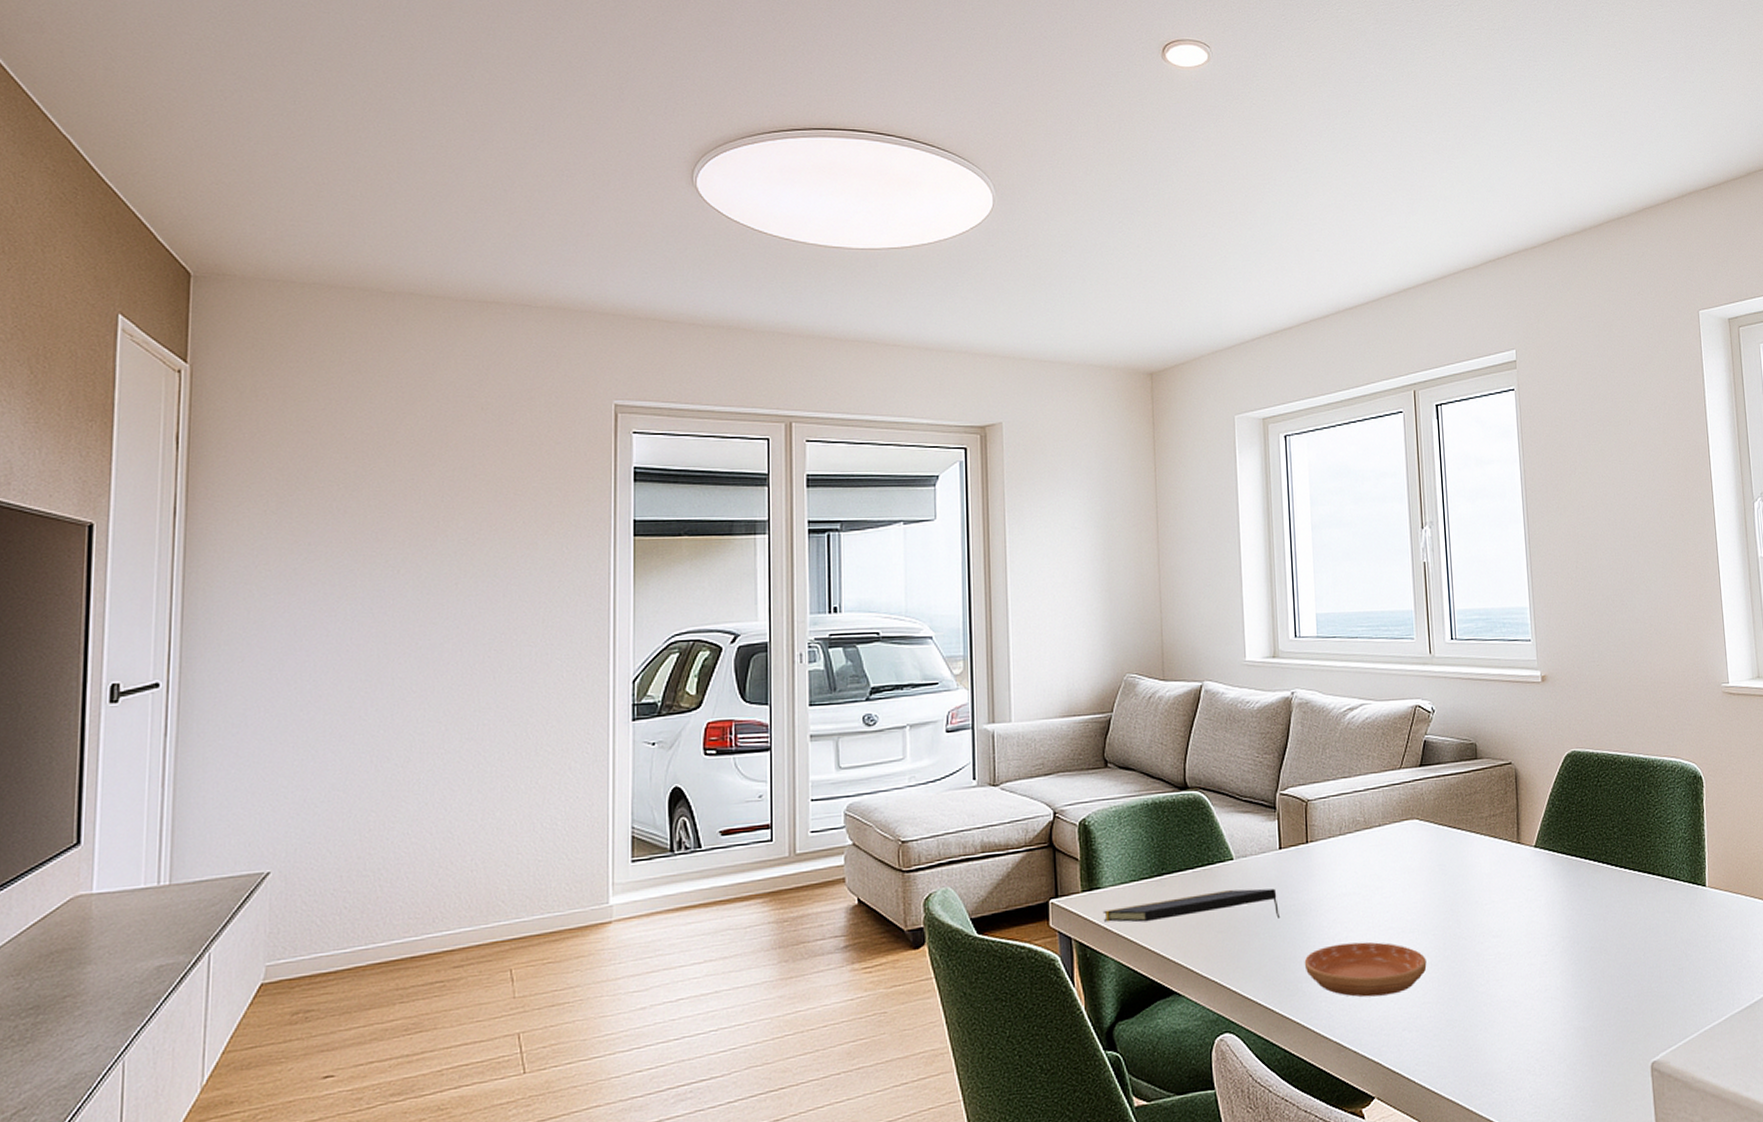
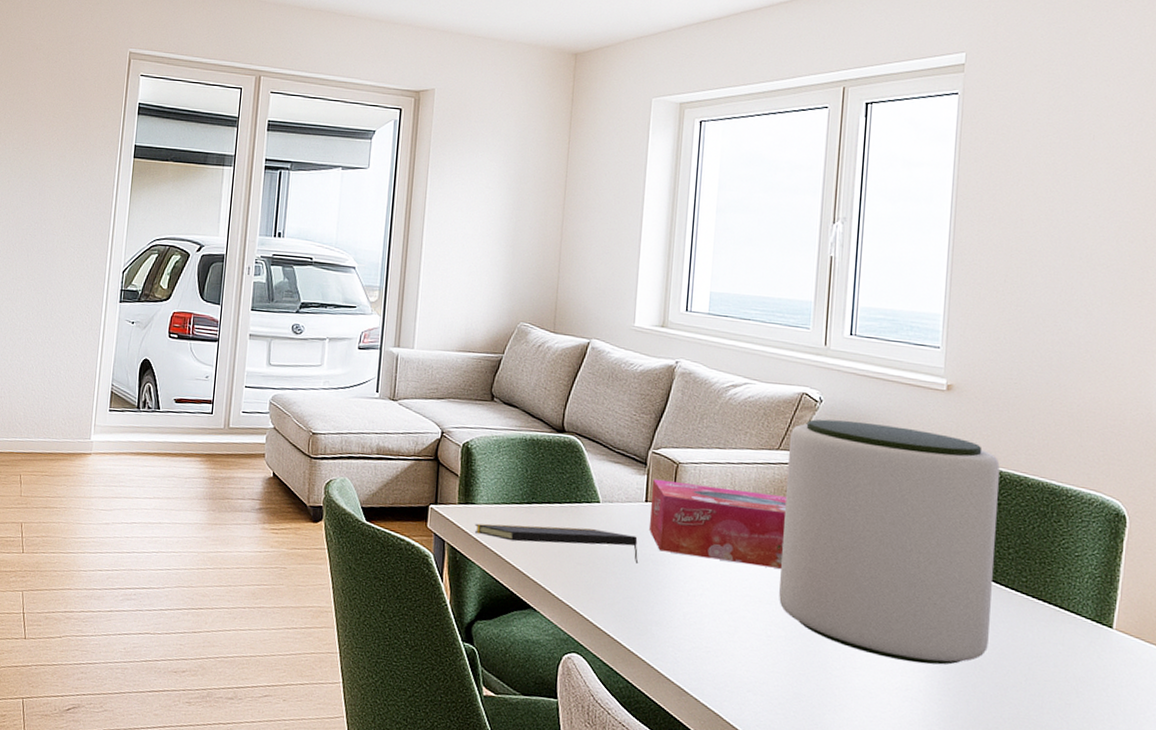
tissue box: none [1283,816,1420,900] -> present [648,478,788,569]
saucer: present [1304,942,1427,997] -> none [656,598,781,657]
plant pot: none [1409,725,1609,962] -> present [779,419,1000,665]

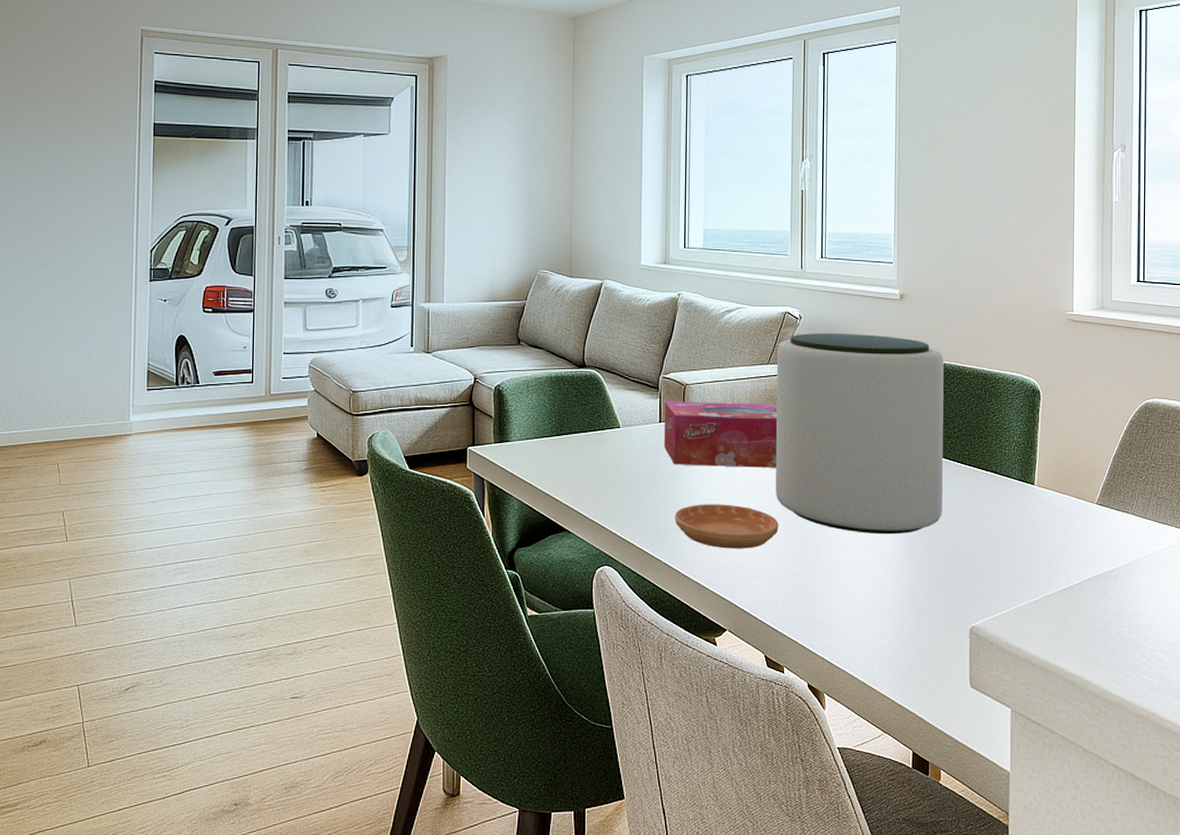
notepad: present [474,523,639,563] -> none [510,452,657,478]
saucer: none [656,598,781,657] -> present [674,504,779,549]

